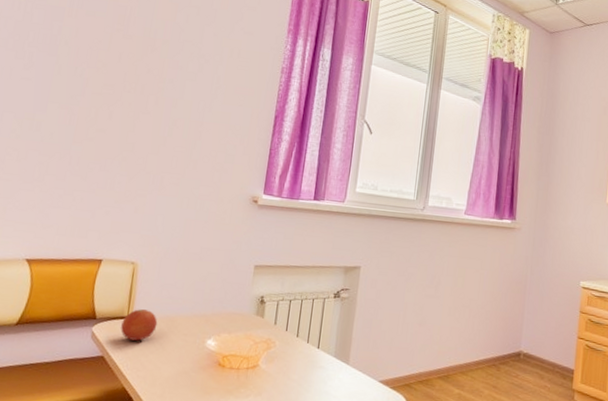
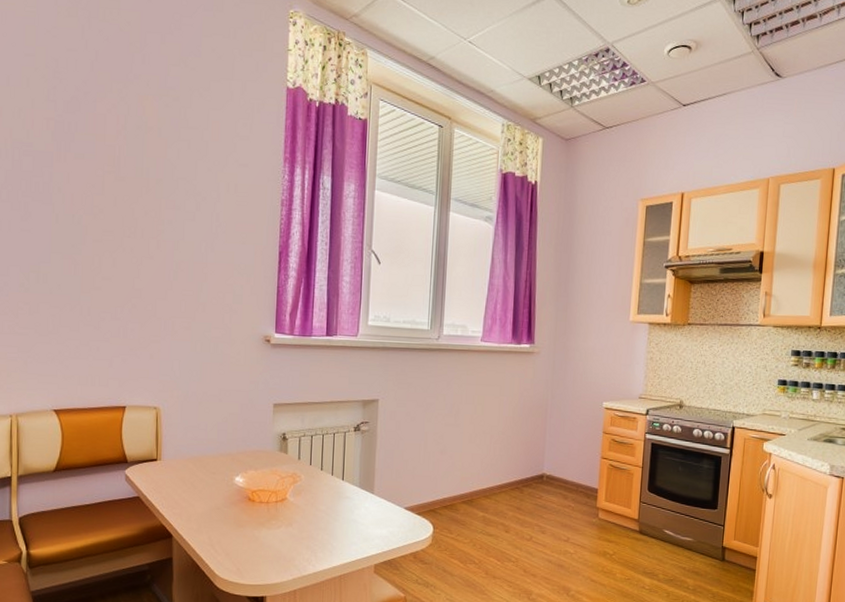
fruit: present [121,309,158,341] -> none [152,451,186,481]

